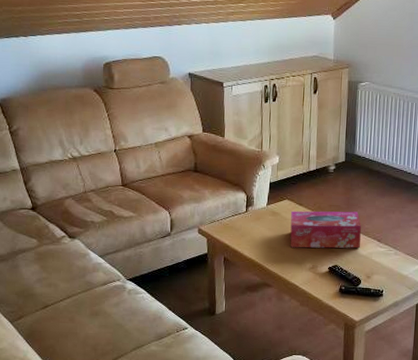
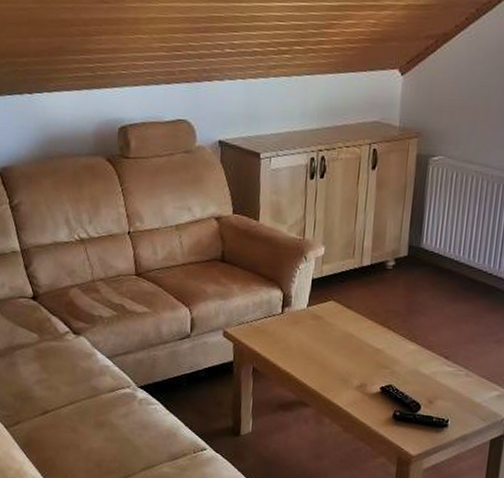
tissue box: present [290,210,361,249] -> none [334,314,425,366]

